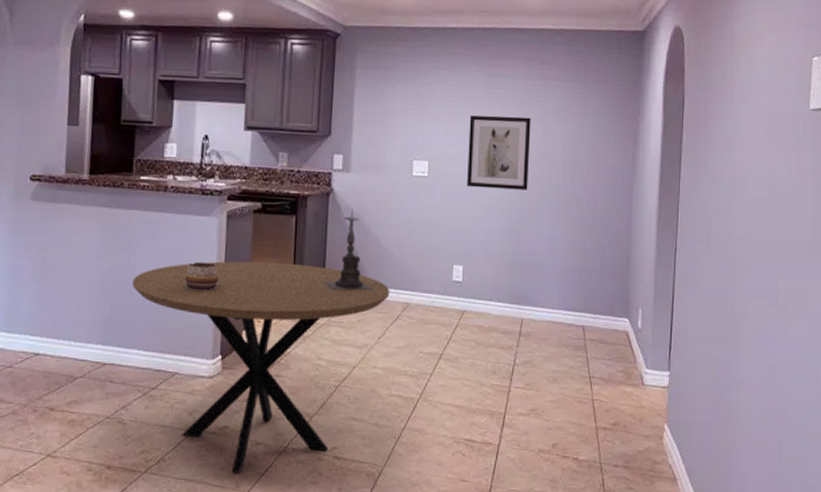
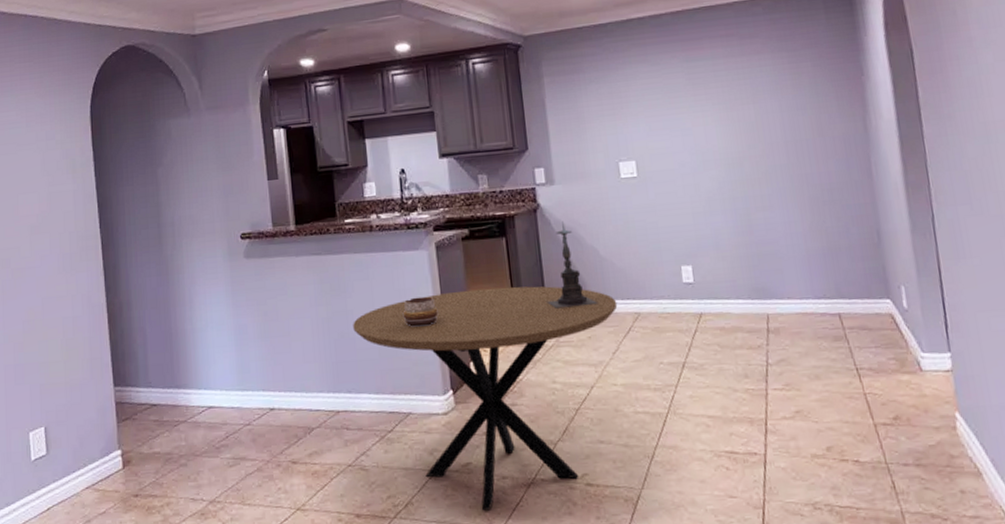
wall art: present [467,115,531,190] -> none [672,97,750,182]

